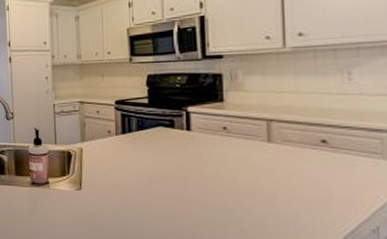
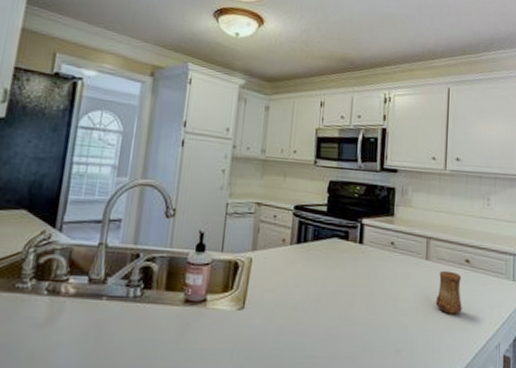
cup: none [284,152,321,196] -> present [435,270,462,314]

